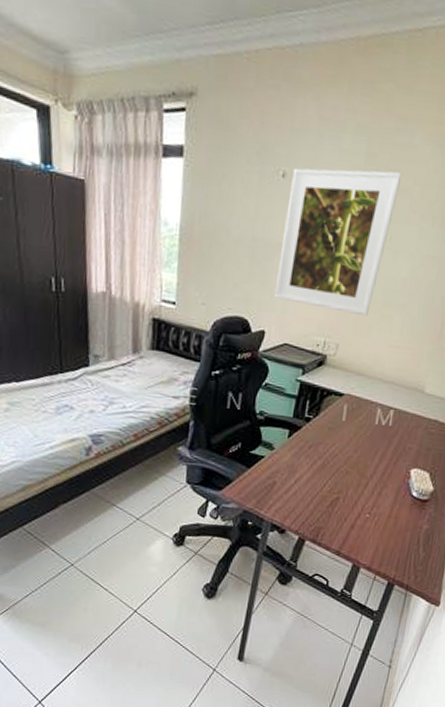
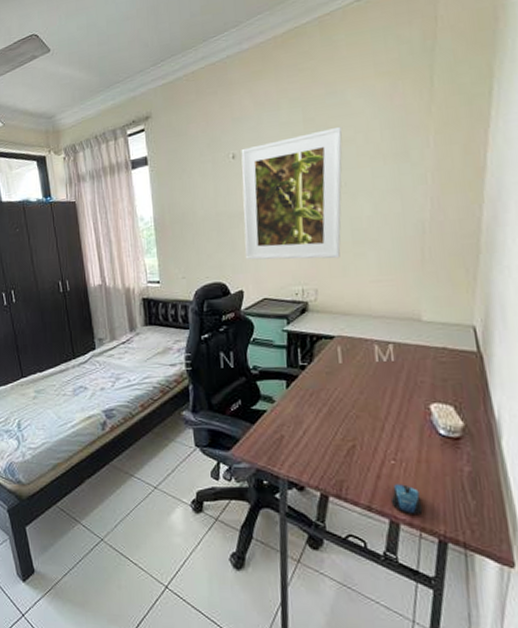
computer mouse: none [358,534,383,562] -> present [392,484,423,516]

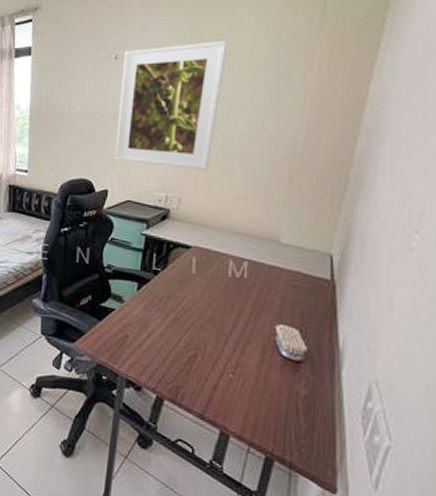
computer mouse: present [392,484,423,516] -> none [225,397,254,430]

